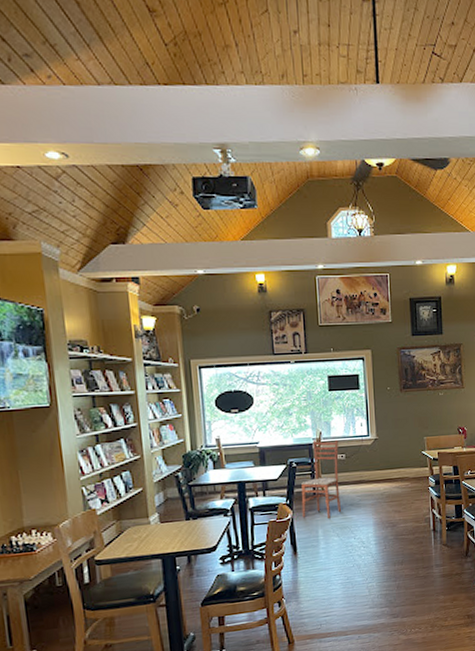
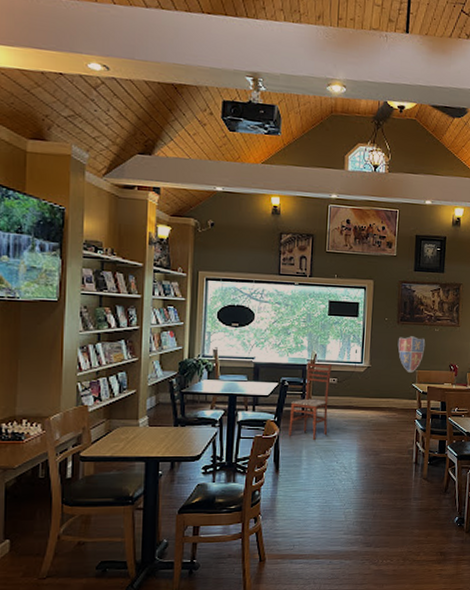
decorative shield: none [403,403,431,440] -> present [397,336,426,373]

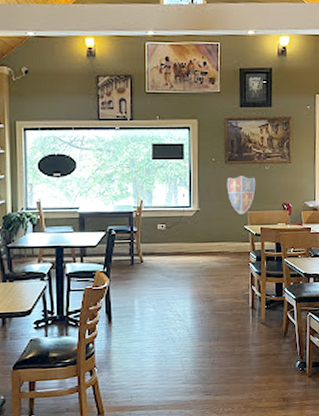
dining chair: present [288,362,332,440] -> none [119,209,159,289]

